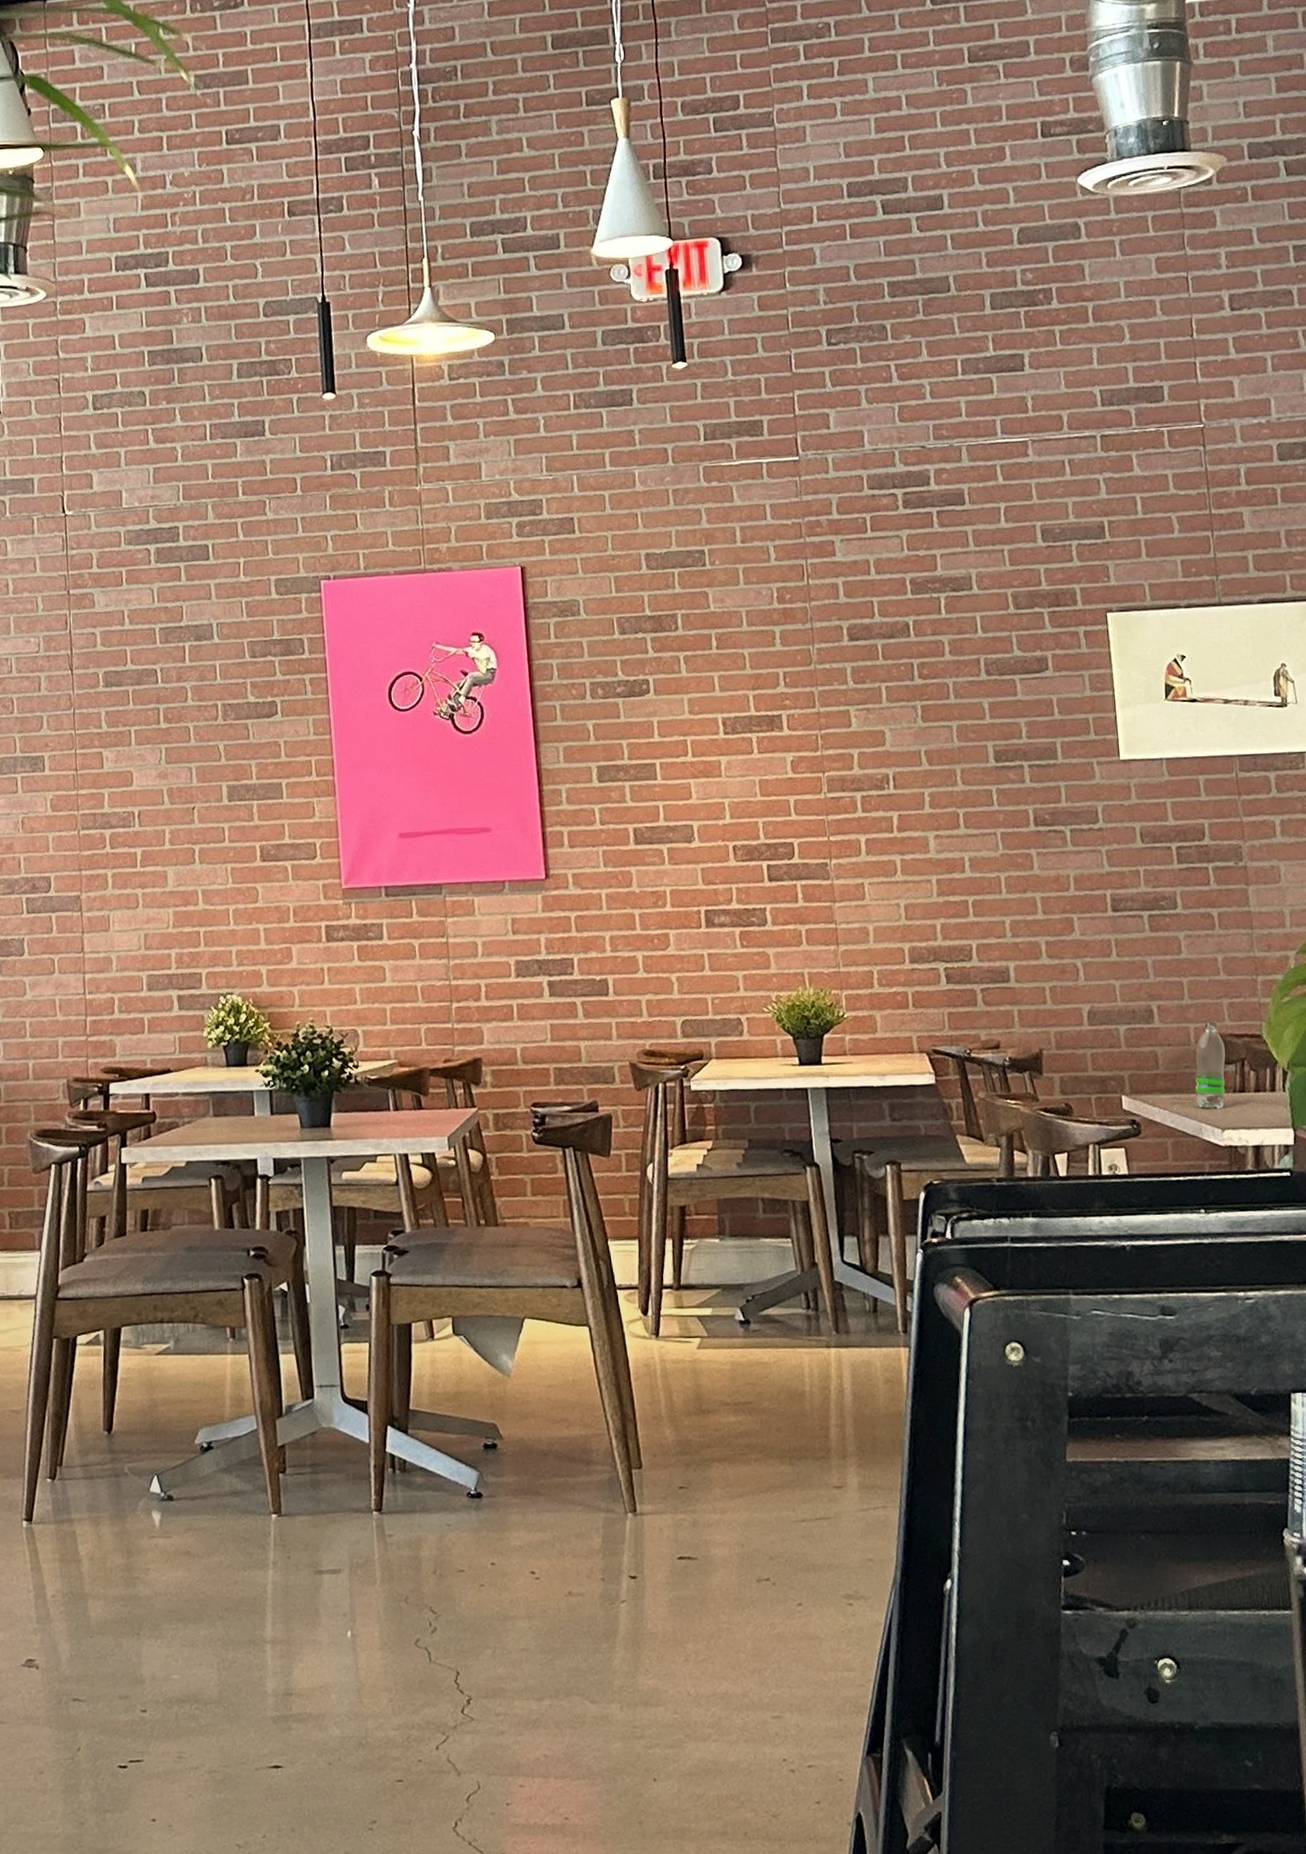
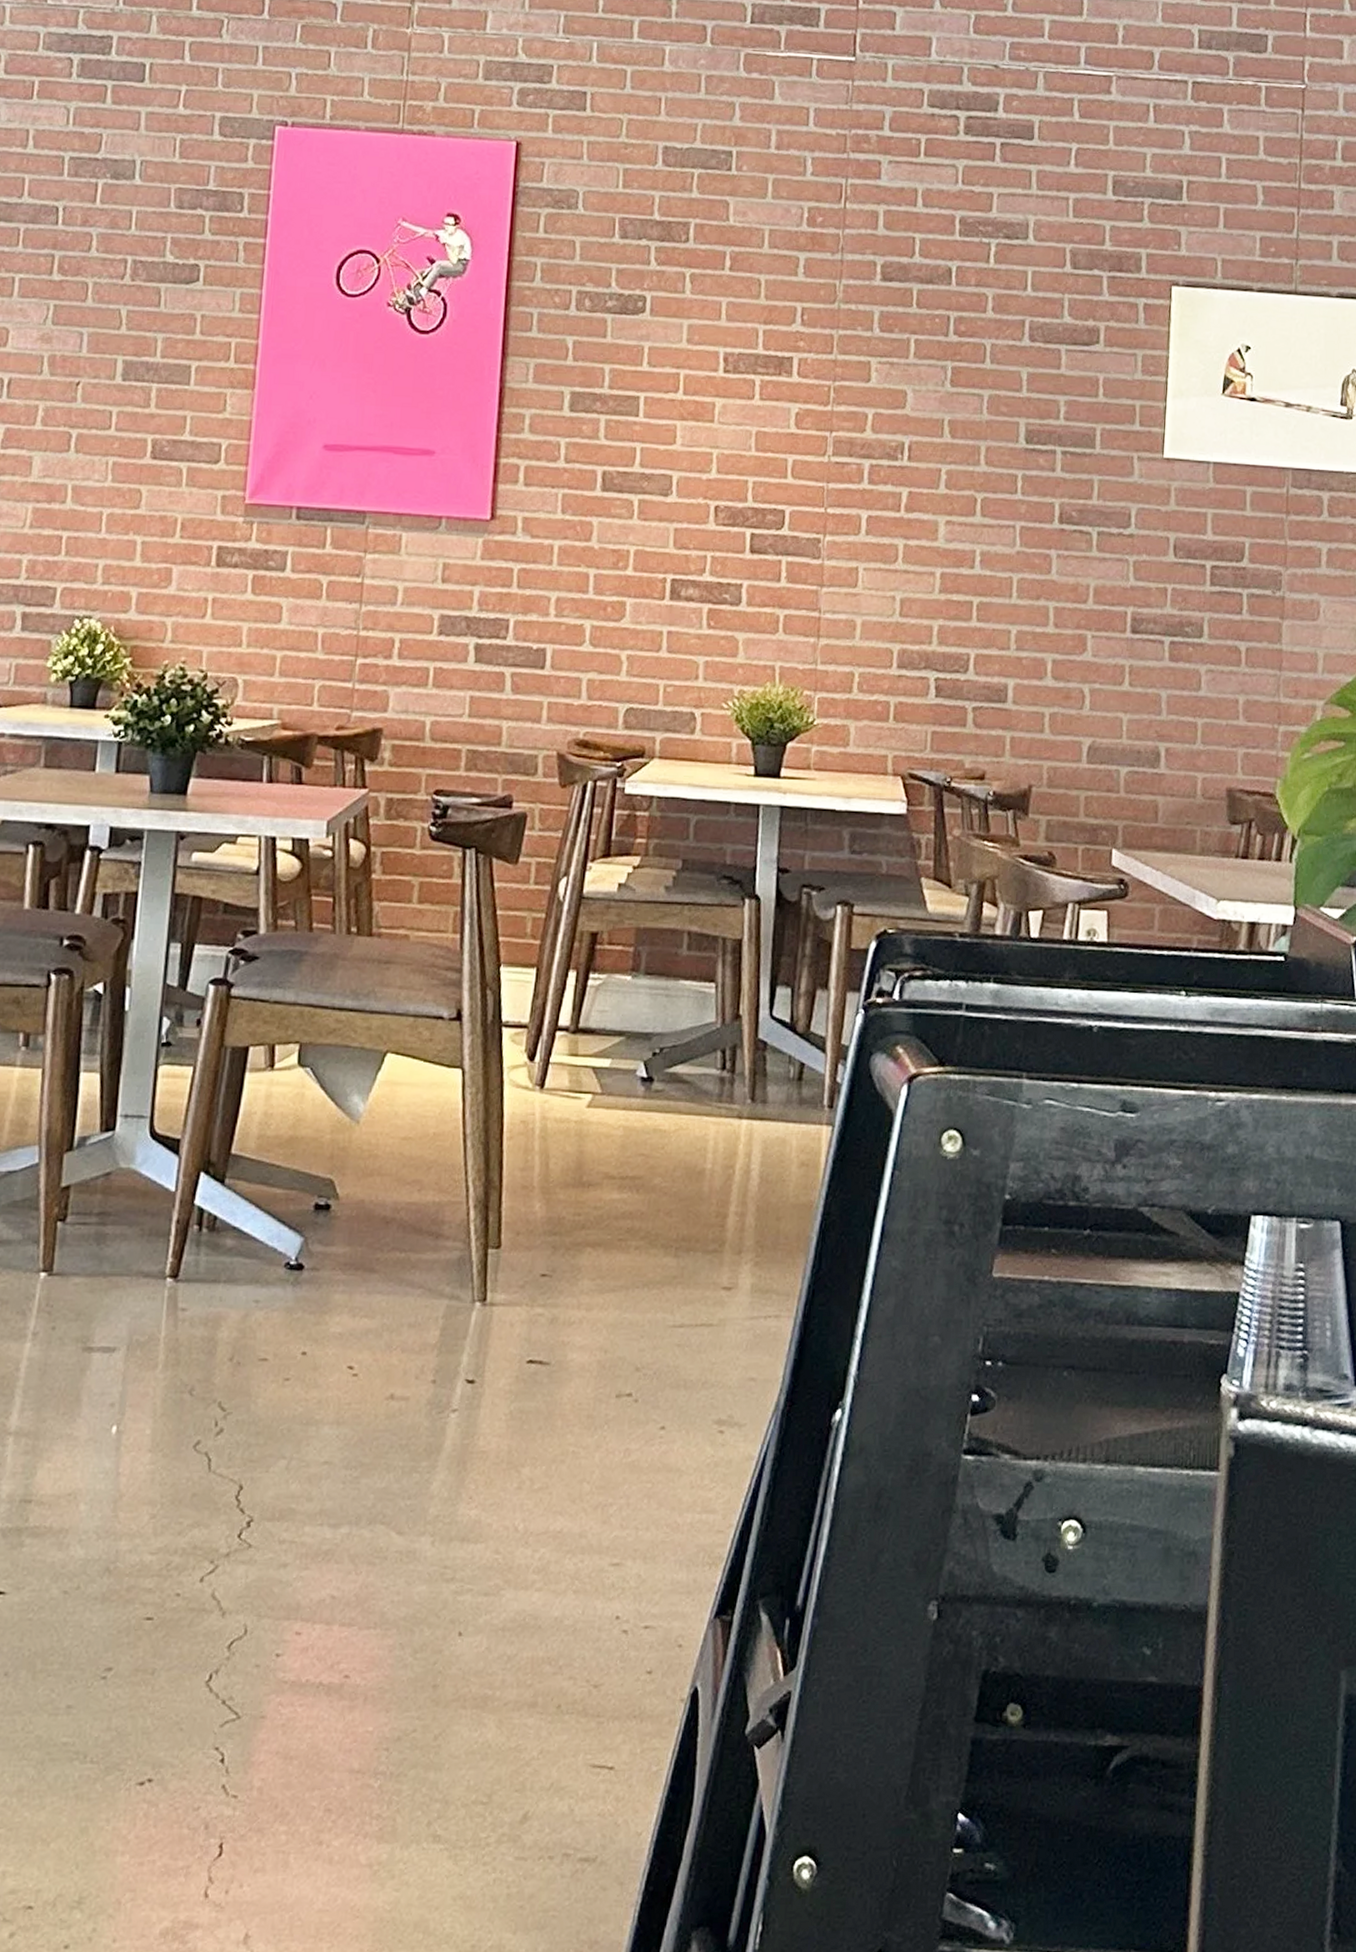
bottle: present [1195,1021,1226,1110] -> none [1193,772,1233,876]

